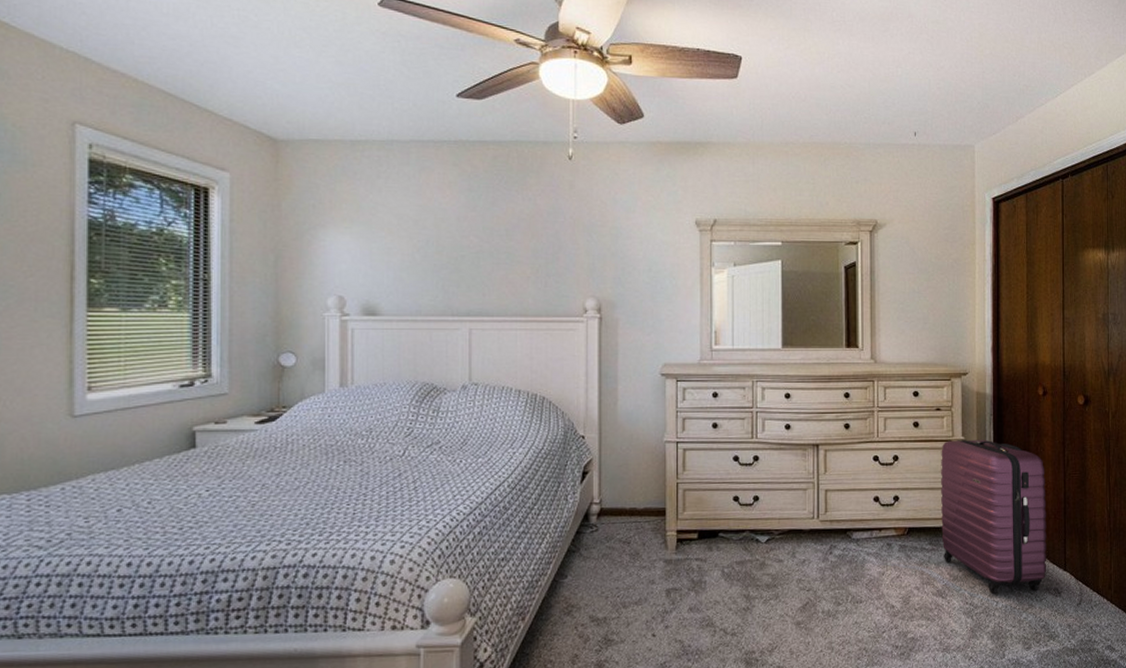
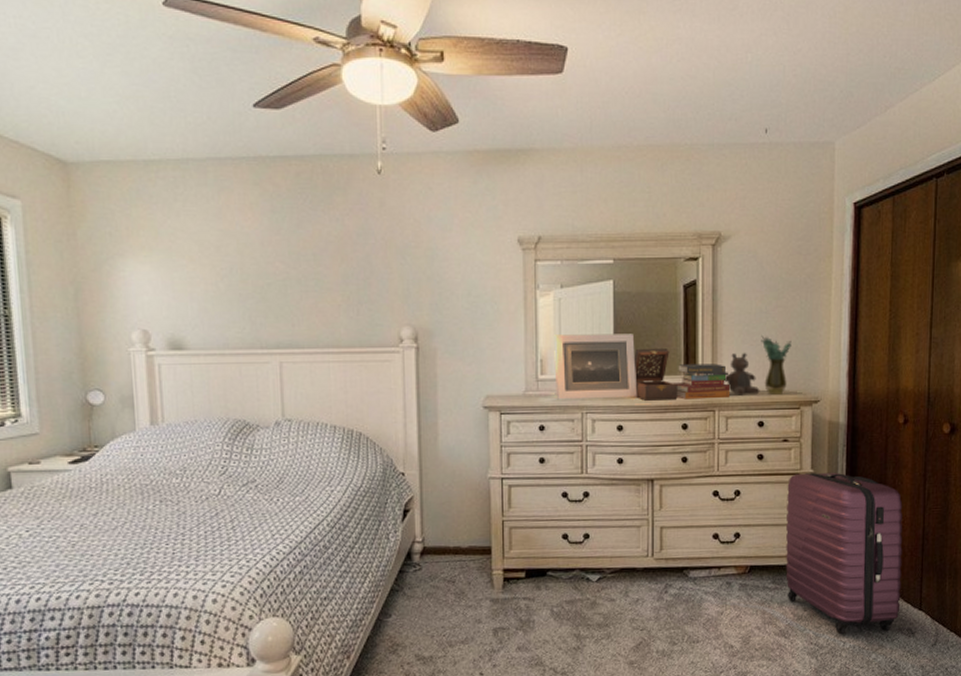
picture frame: none [727,308,804,369] -> present [554,333,638,400]
jewelry box: none [800,322,840,372] -> present [633,347,678,402]
books: none [835,338,888,370] -> present [672,364,731,400]
stuffed animal: none [882,329,914,367] -> present [724,353,760,395]
vase: none [914,312,942,368] -> present [761,334,792,396]

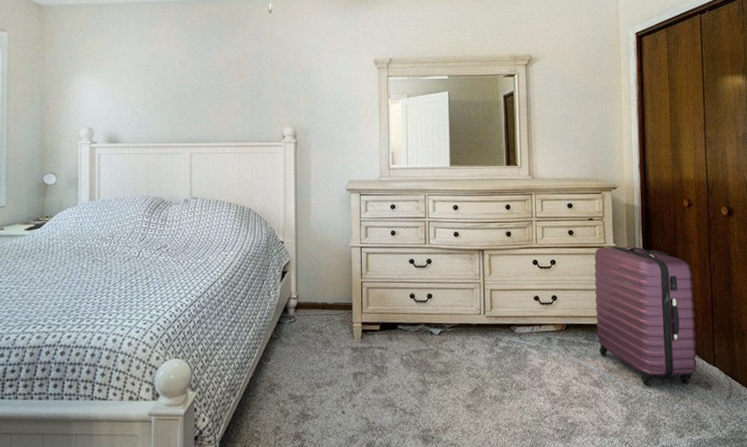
picture frame: present [554,333,638,400] -> none [402,133,469,185]
jewelry box: present [633,347,678,402] -> none [465,144,501,187]
books: present [672,364,731,400] -> none [497,157,544,185]
stuffed animal: present [724,353,760,395] -> none [538,149,568,182]
vase: present [761,334,792,396] -> none [567,134,592,183]

